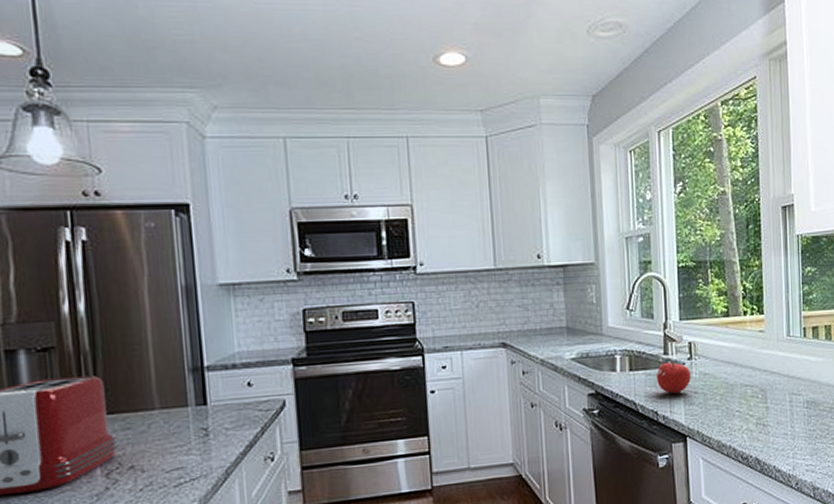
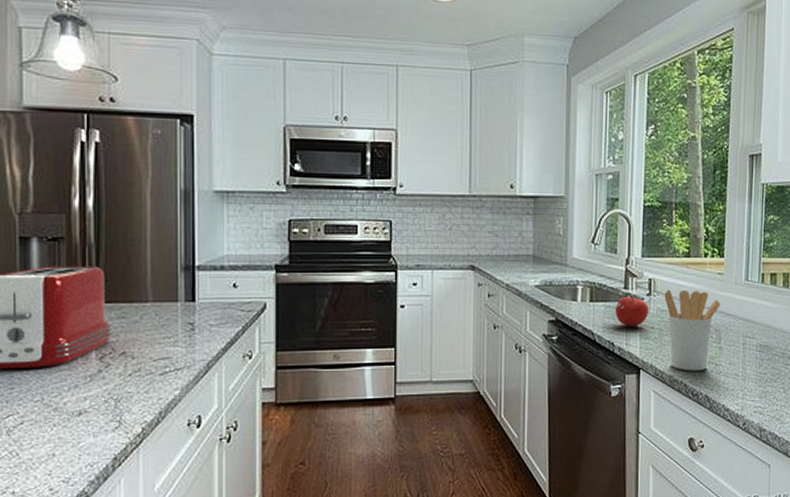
utensil holder: none [705,350,764,435] -> present [664,289,721,371]

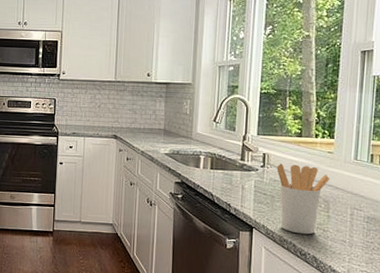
fruit: present [616,295,650,327] -> none [233,166,263,193]

